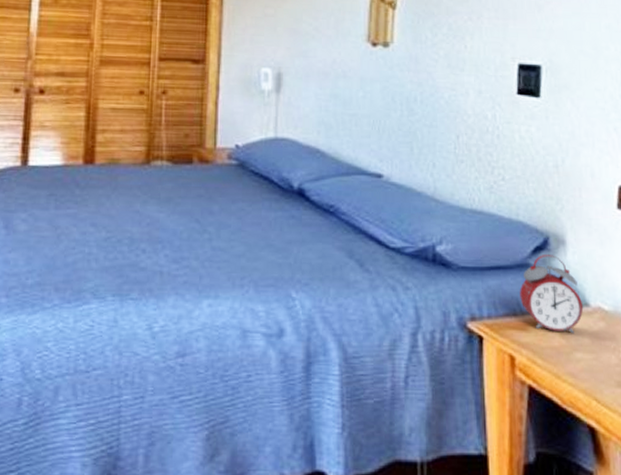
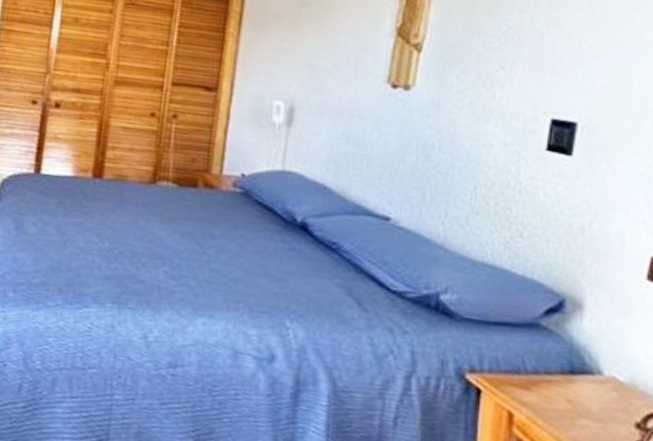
alarm clock: present [520,255,583,334] -> none [526,316,595,401]

